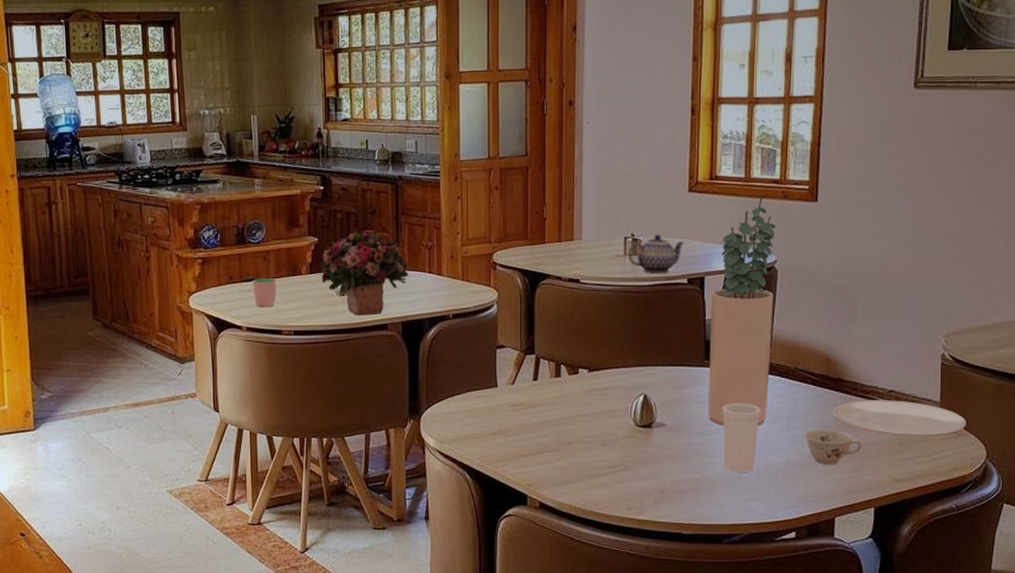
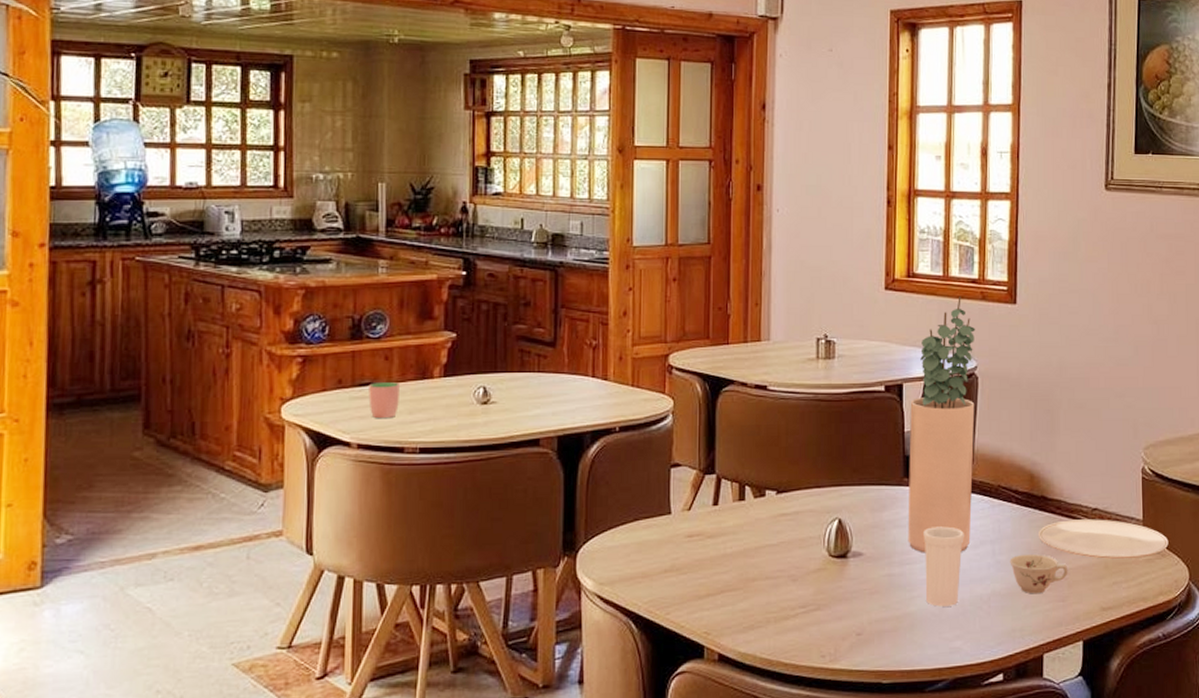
bouquet: present [321,231,408,316] -> none [458,326,567,429]
teapot: present [628,234,684,273] -> none [821,336,881,379]

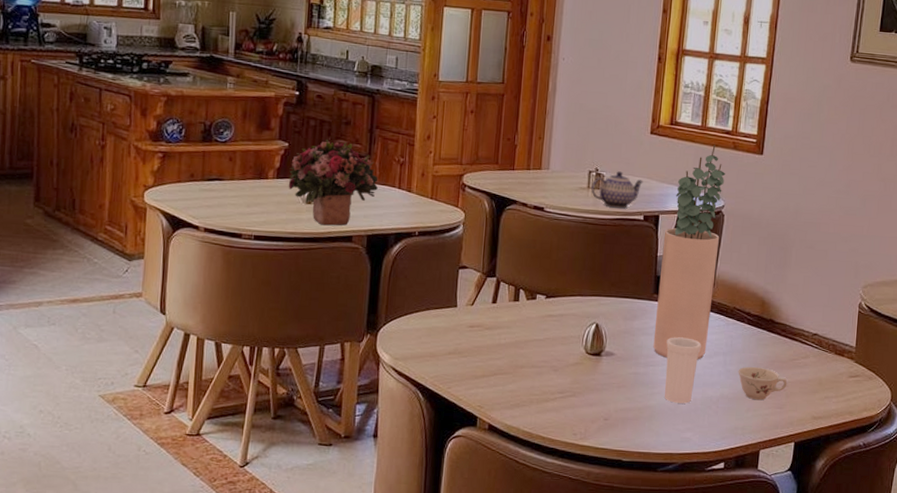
cup: present [368,382,399,419] -> none [214,178,240,209]
bouquet: none [458,326,567,429] -> present [288,140,378,226]
teapot: none [821,336,881,379] -> present [591,171,643,209]
plate: present [1037,519,1169,560] -> none [764,341,876,379]

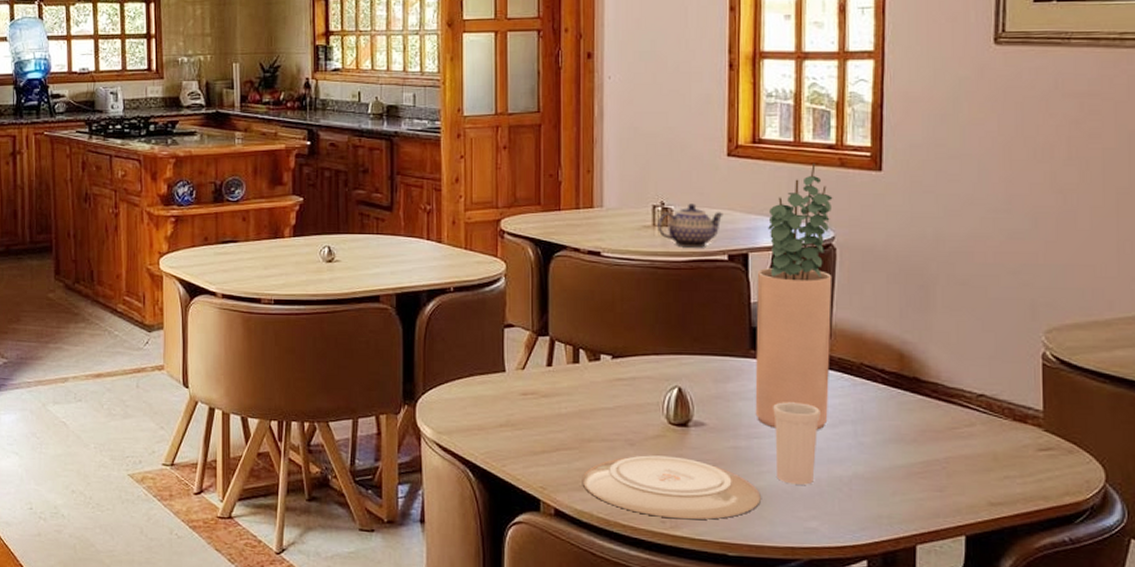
bouquet: present [288,140,378,226] -> none [306,191,404,285]
plate: none [513,379,651,433] -> present [582,455,761,520]
teacup: present [738,366,787,401] -> none [875,437,947,481]

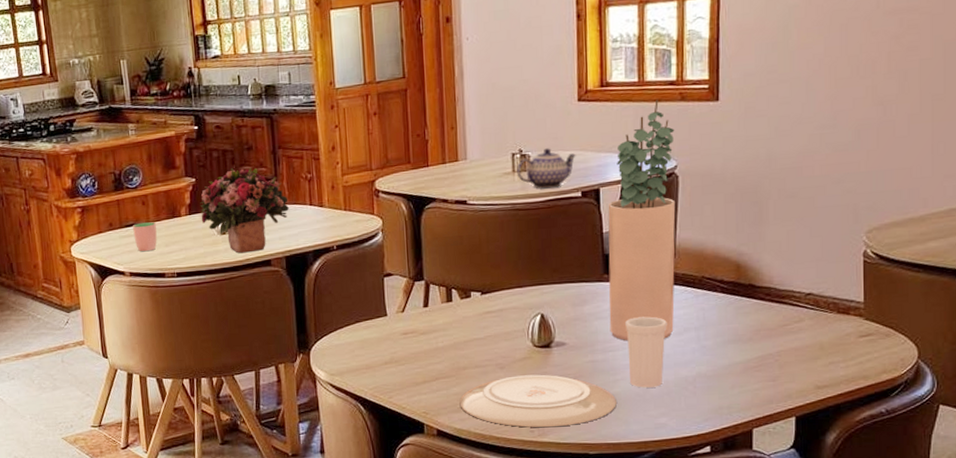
cup: none [230,240,256,273] -> present [133,222,157,252]
bouquet: none [306,191,404,285] -> present [200,168,289,254]

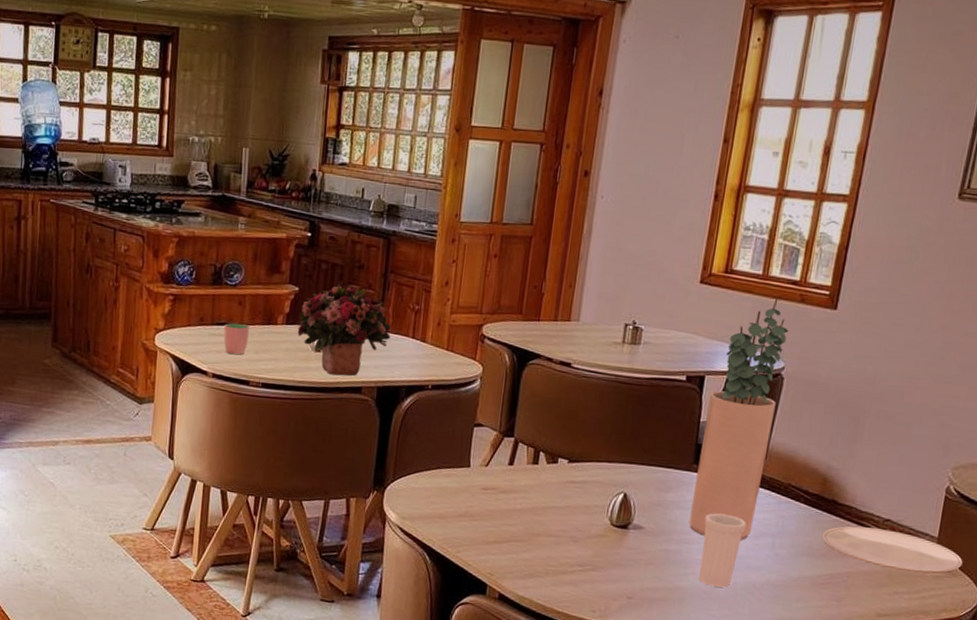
plate: present [459,374,617,428] -> none [526,551,683,612]
teapot: present [517,148,576,189] -> none [626,325,688,367]
plate: none [745,303,894,341] -> present [822,526,963,574]

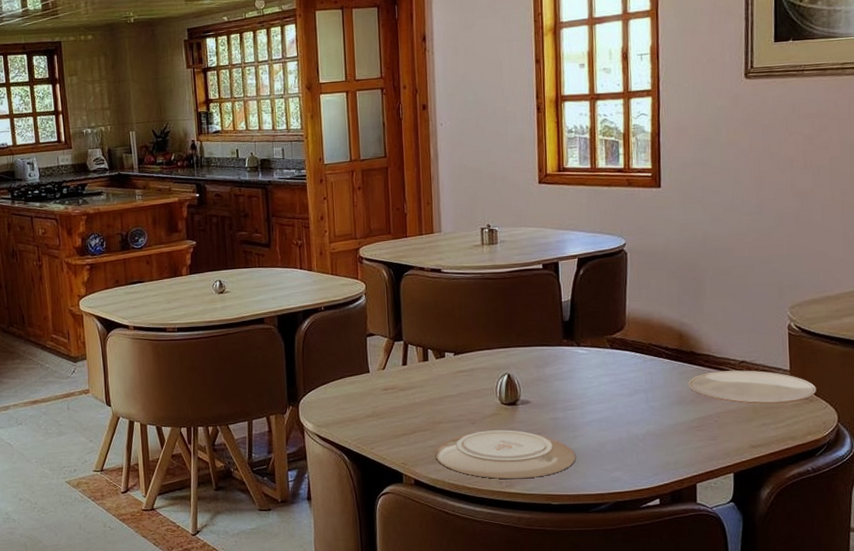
cup: present [223,323,249,355] -> none [137,280,160,308]
bouquet: present [297,284,391,376] -> none [200,233,281,312]
plate: none [526,551,683,612] -> present [435,430,576,479]
vase: present [689,296,789,540] -> none [566,184,626,401]
cup: present [699,513,746,588] -> none [583,379,620,444]

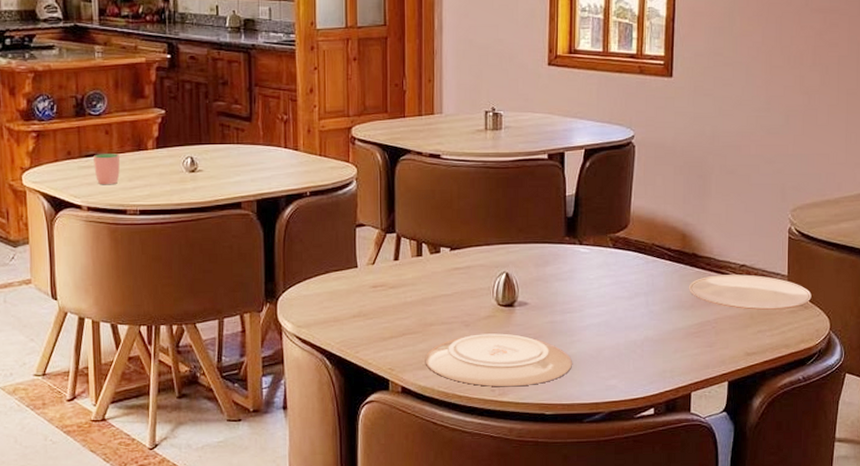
cup: none [137,280,160,308] -> present [94,154,120,185]

